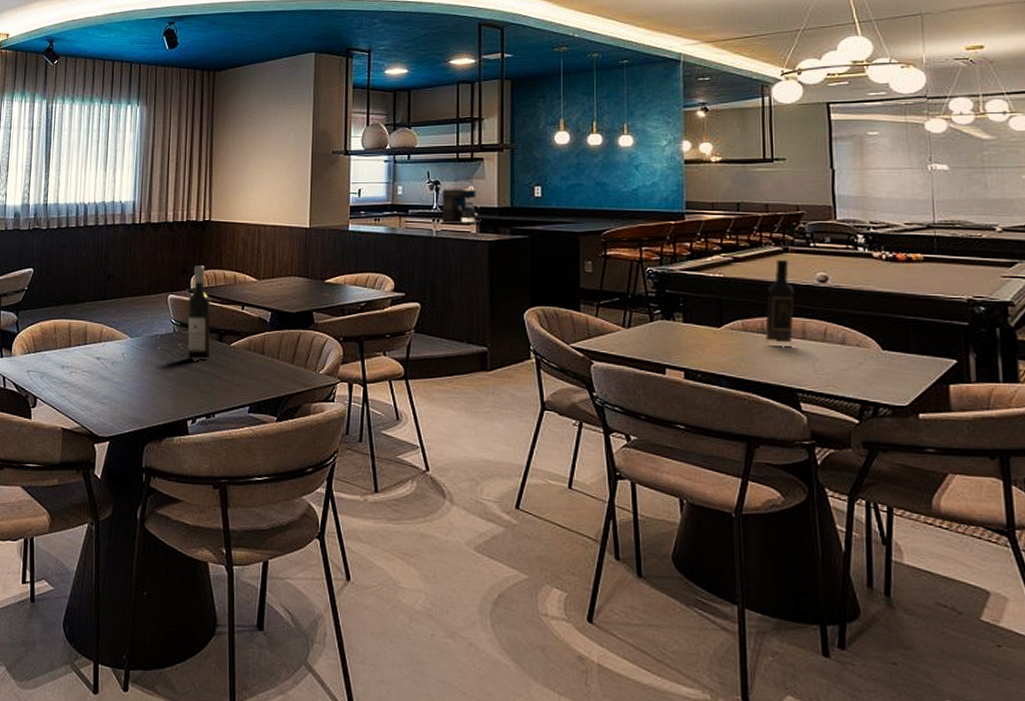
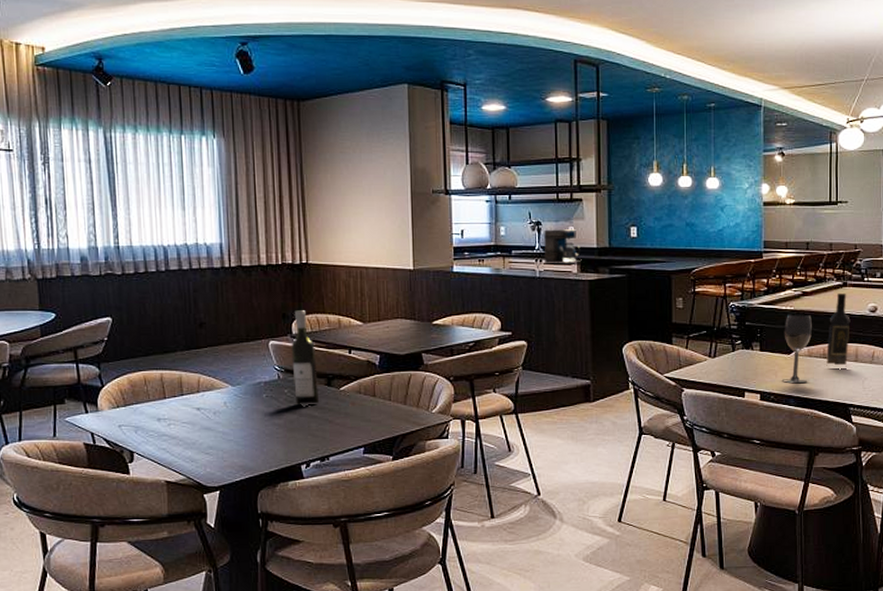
wine glass: none [711,282,748,362] -> present [783,314,813,384]

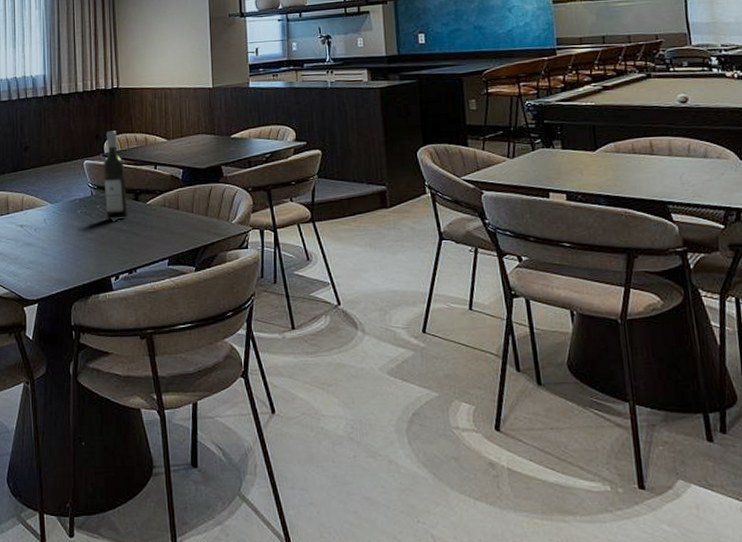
coffee maker: present [544,229,582,264] -> none [334,40,372,75]
wine glass: present [783,314,813,384] -> none [586,109,618,182]
wine bottle: present [826,292,851,367] -> none [635,84,661,162]

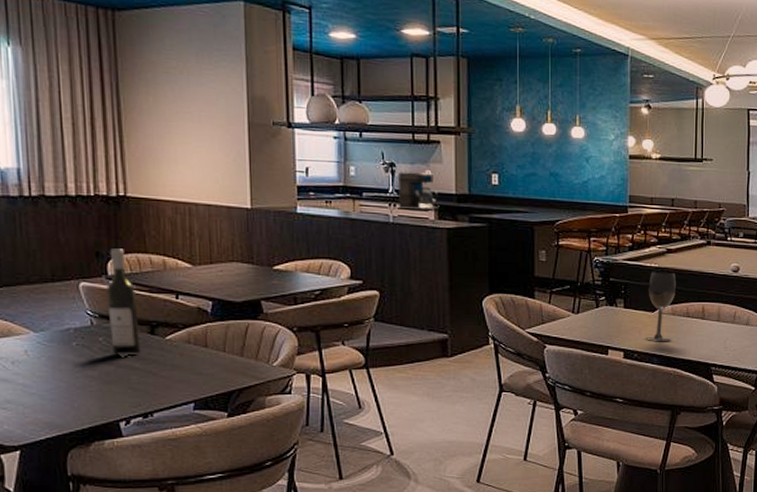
coffee maker: none [334,40,372,75] -> present [398,172,440,211]
wine glass: none [586,109,618,182] -> present [646,271,677,342]

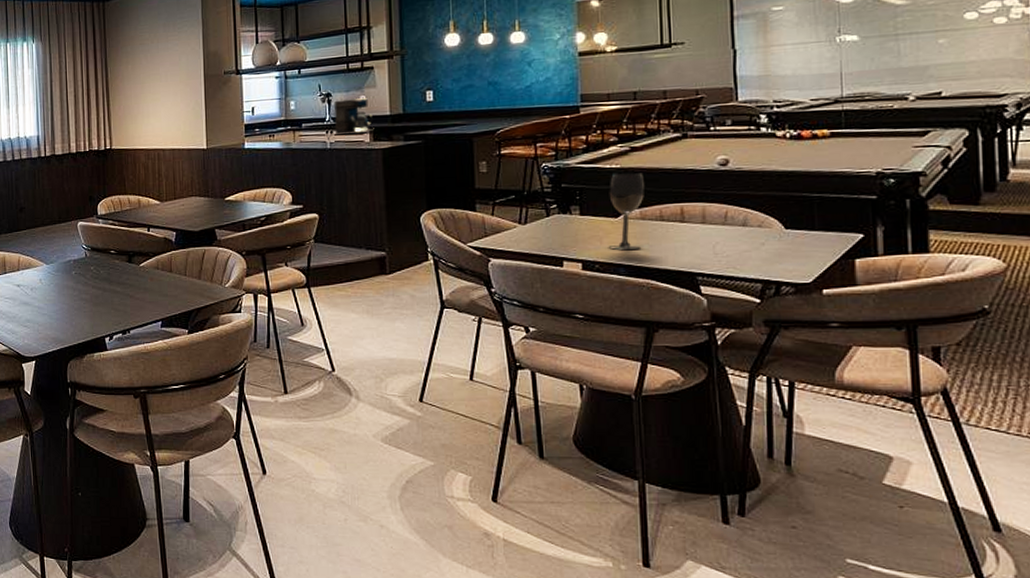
bottle: present [106,248,140,356] -> none [97,192,121,282]

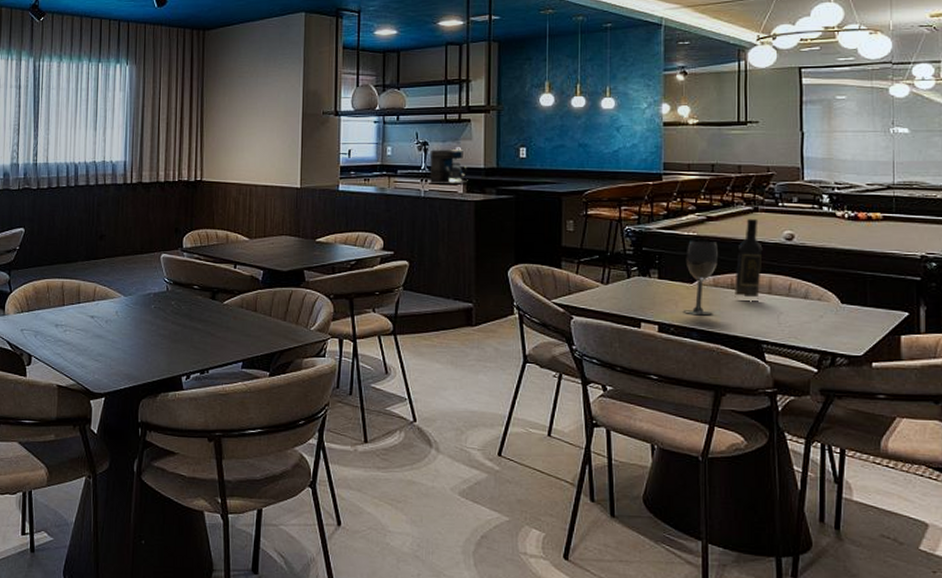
wine bottle: none [664,145,694,230] -> present [735,218,763,299]

